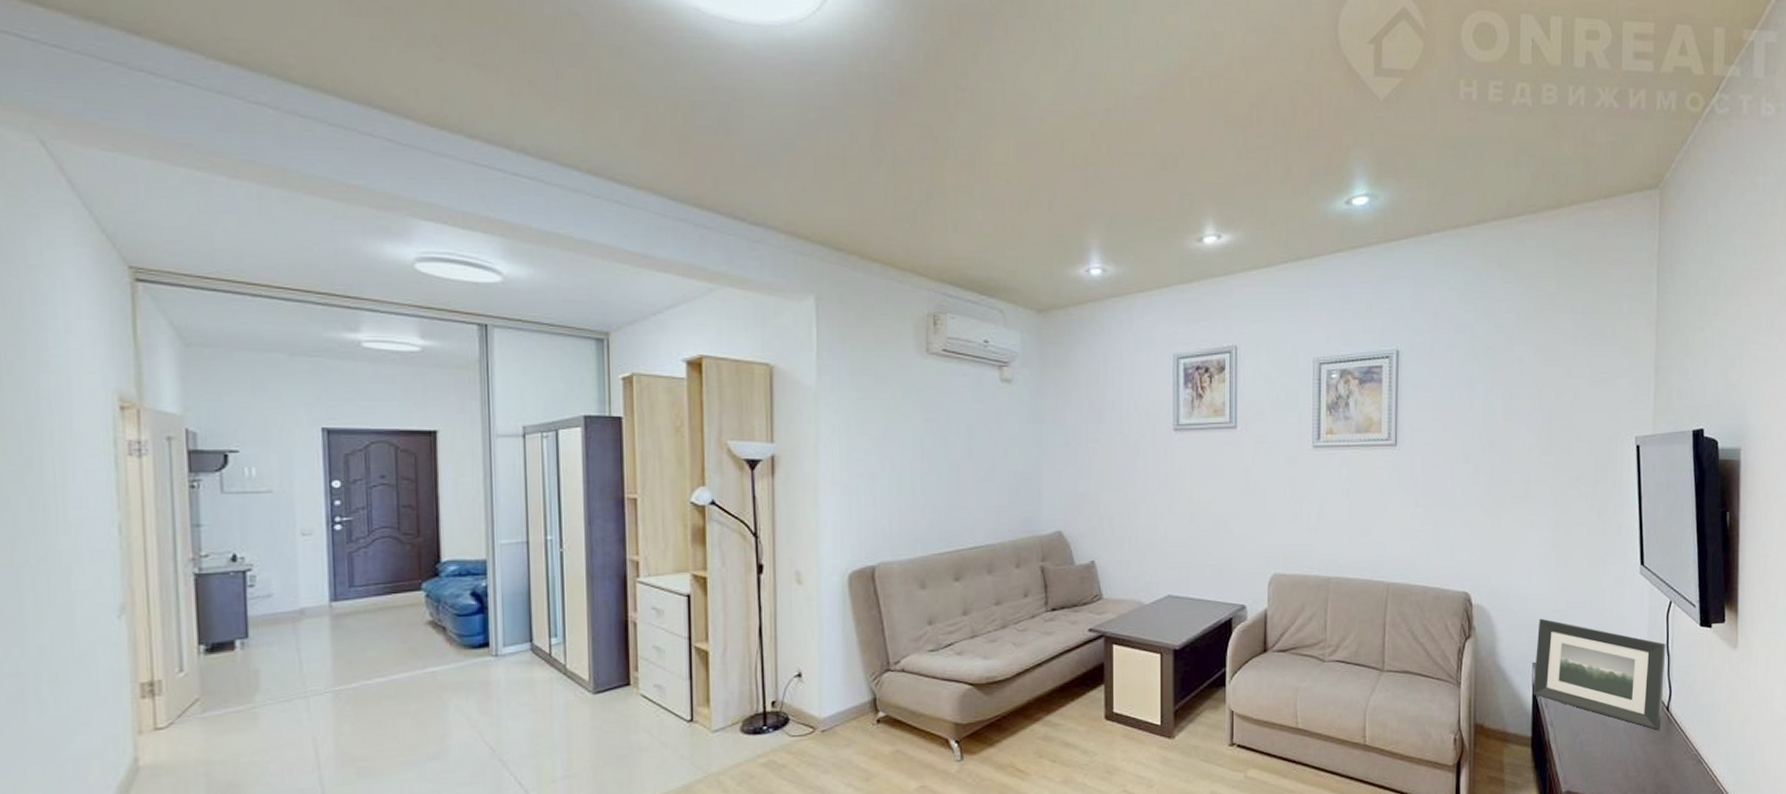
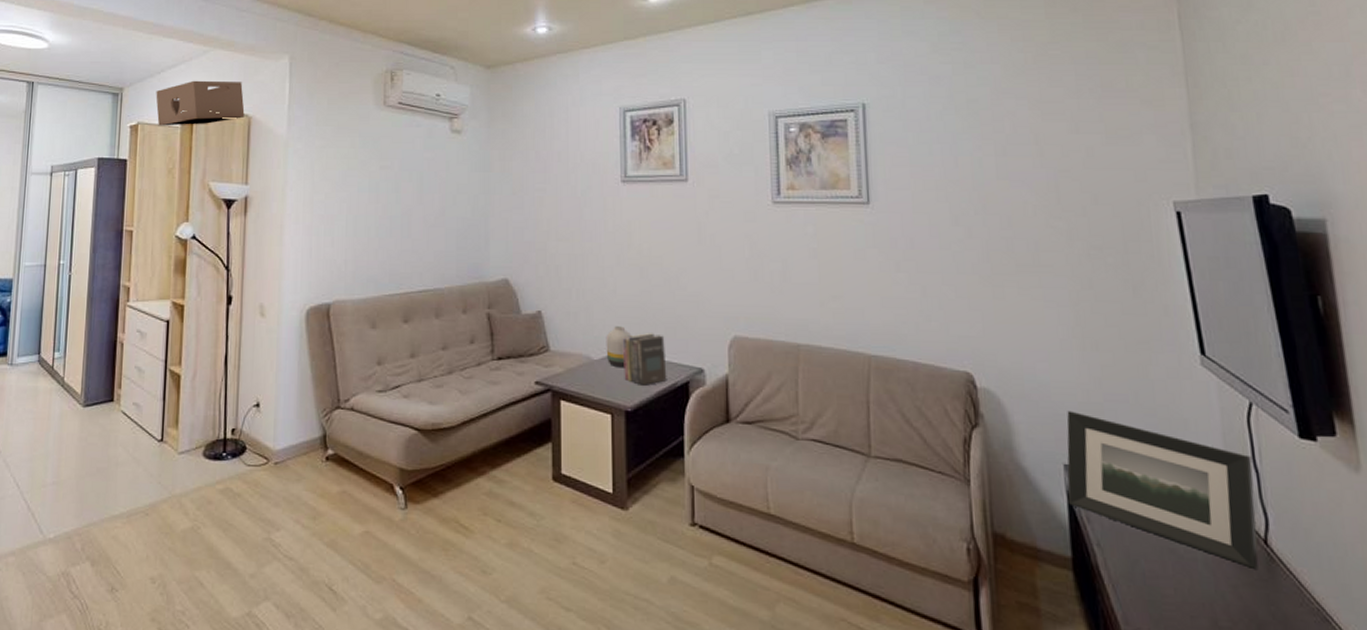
storage box: none [652,323,765,378] -> present [156,80,245,126]
vase: none [1156,571,1181,610] -> present [606,326,632,368]
books: none [1171,576,1212,625] -> present [622,333,667,386]

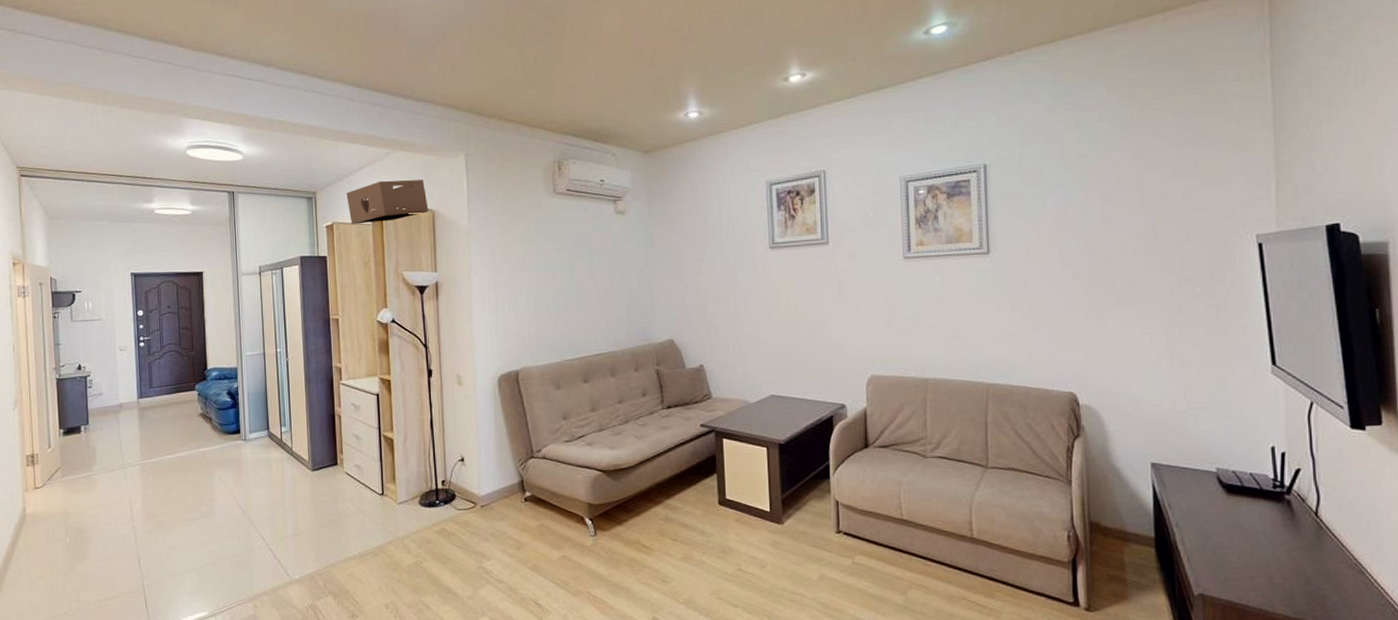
vase: present [606,326,632,368] -> none [760,373,783,409]
books: present [622,333,667,386] -> none [774,377,814,422]
picture frame: present [1067,410,1258,569] -> none [1153,419,1310,536]

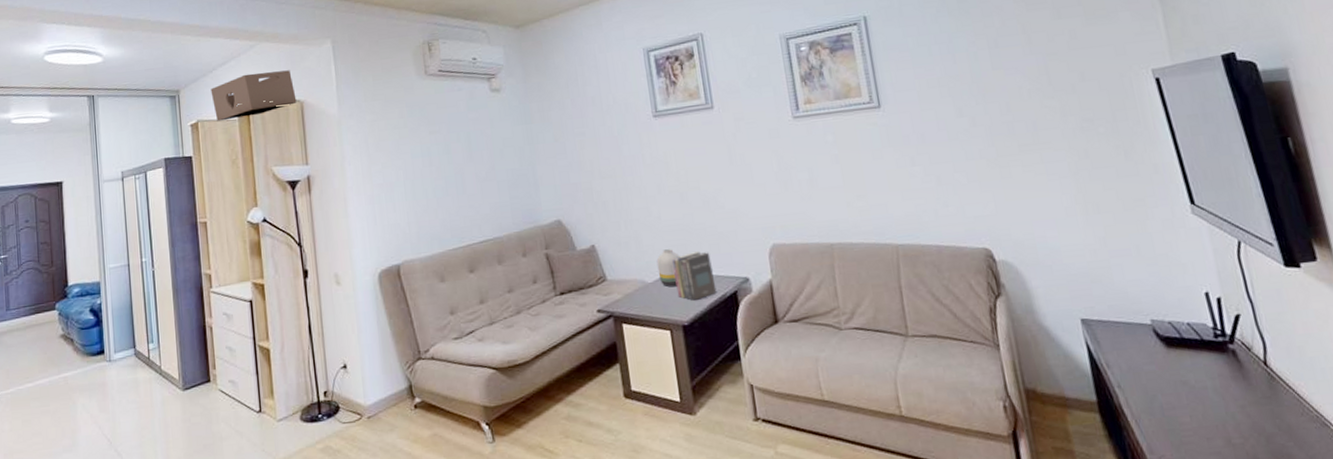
vase: none [760,373,783,409] -> present [656,249,680,287]
books: none [774,377,814,422] -> present [671,251,717,301]

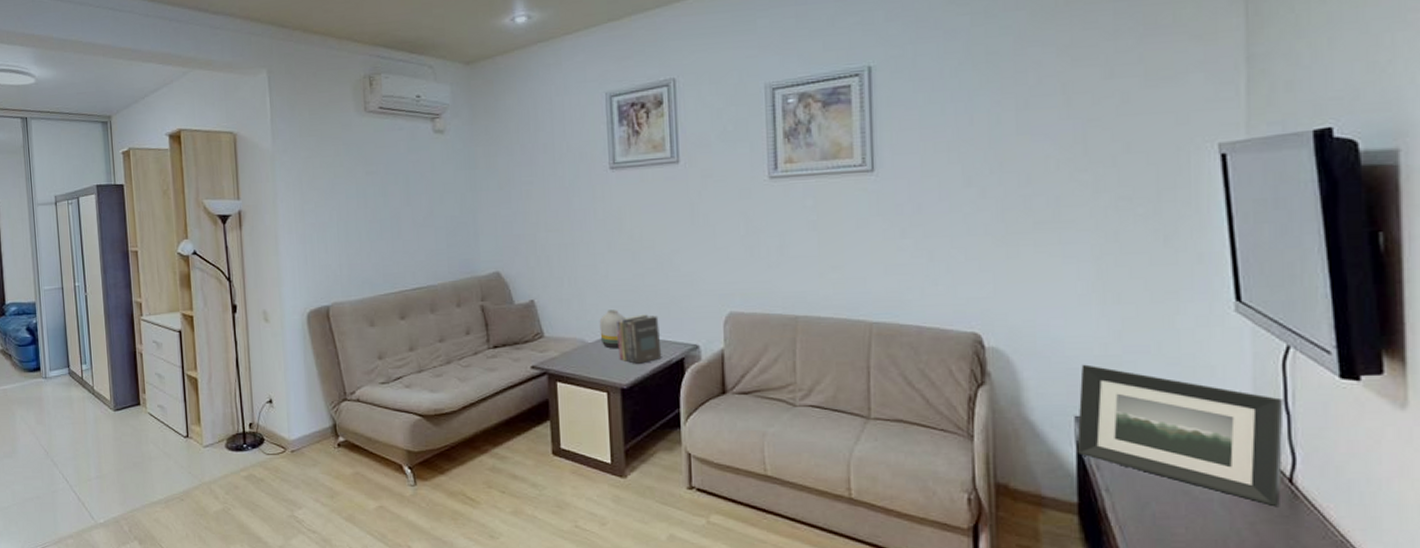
storage box: present [210,70,297,121] -> none [142,100,230,150]
picture frame: none [1078,270,1261,389] -> present [1077,364,1284,506]

